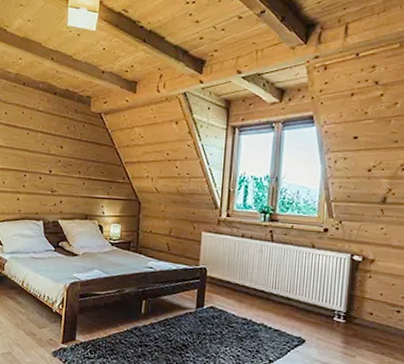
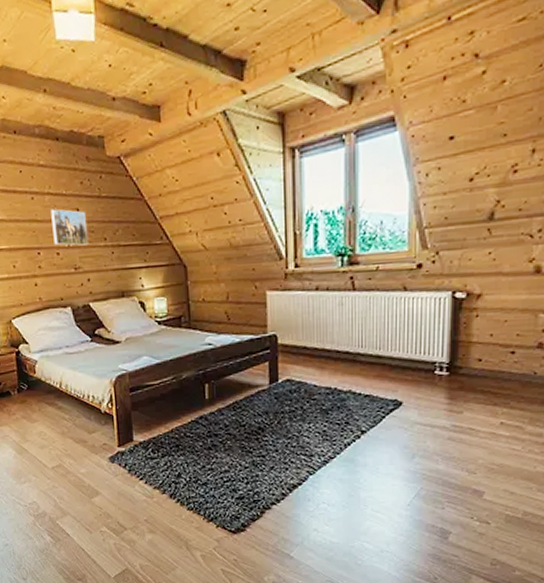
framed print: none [38,144,67,175] -> present [50,209,89,246]

